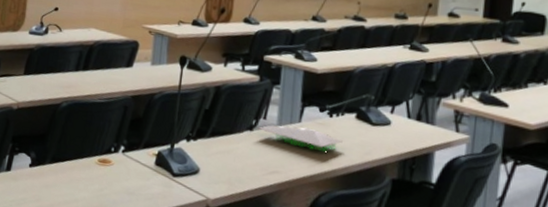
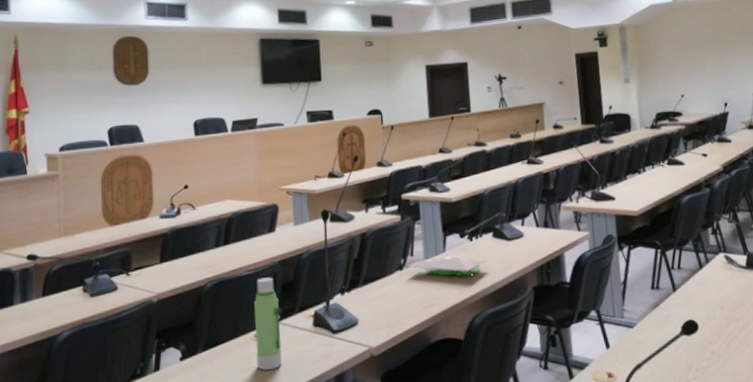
water bottle: none [96,108,126,196] -> present [253,277,282,370]

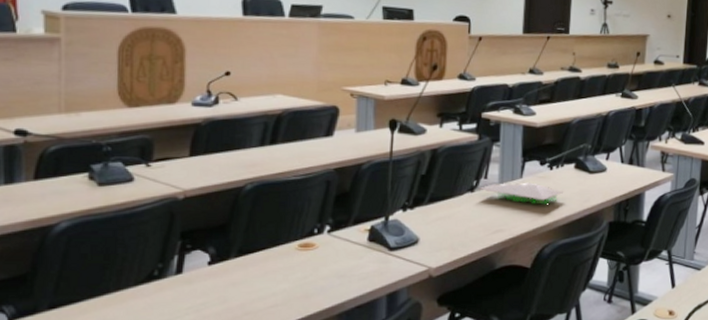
water bottle: present [253,277,282,370] -> none [299,184,331,282]

